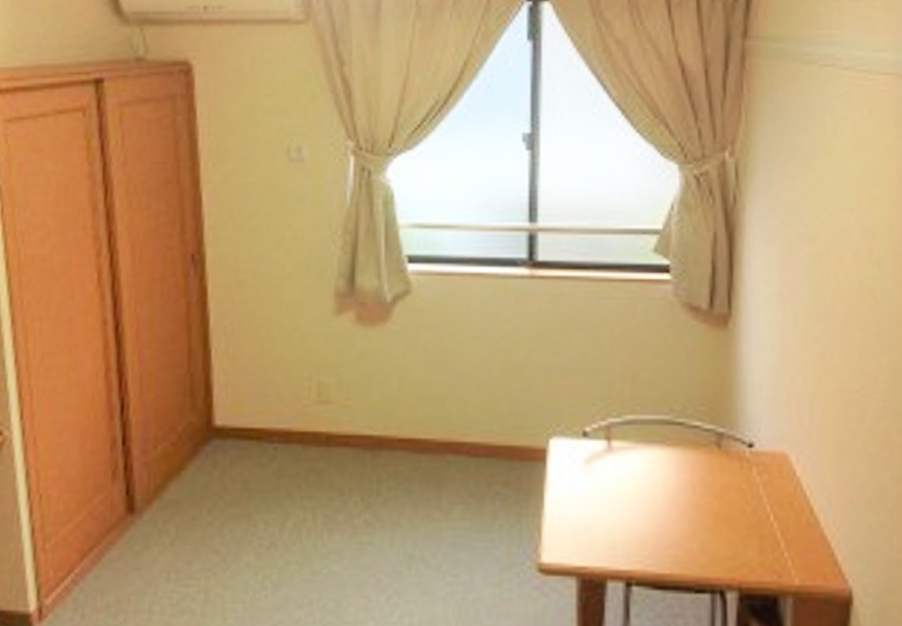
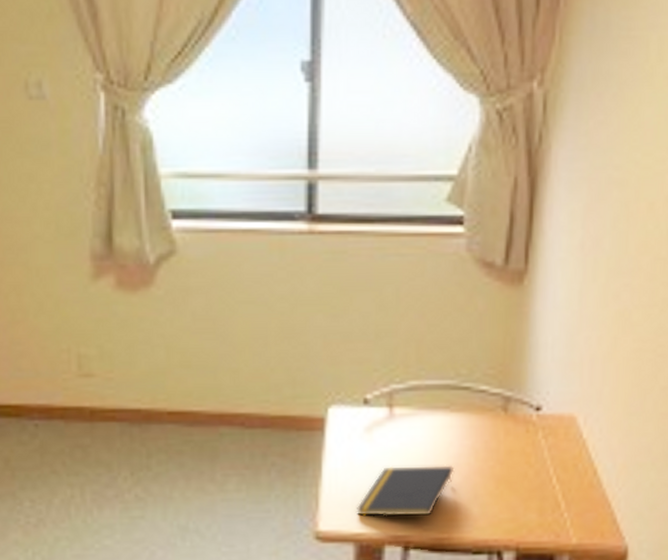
notepad: none [577,498,673,552] -> present [356,464,455,517]

